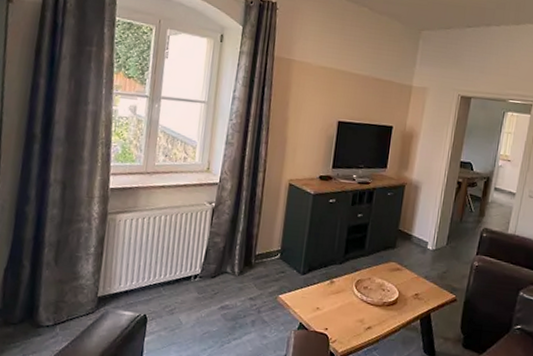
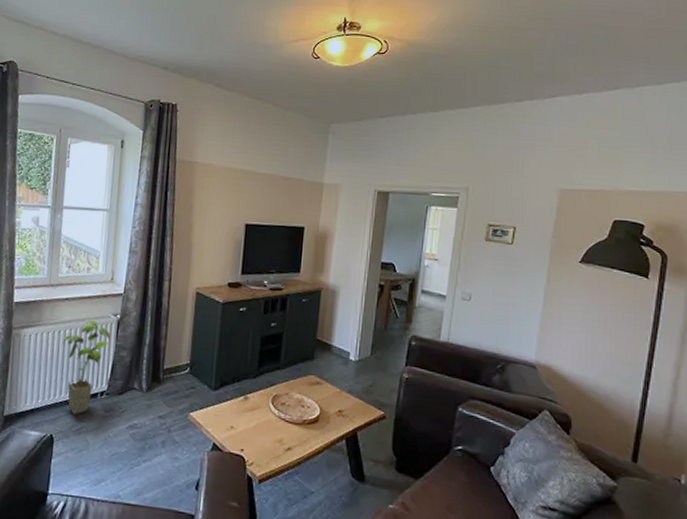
house plant: none [158,207,206,296] -> present [62,320,111,415]

